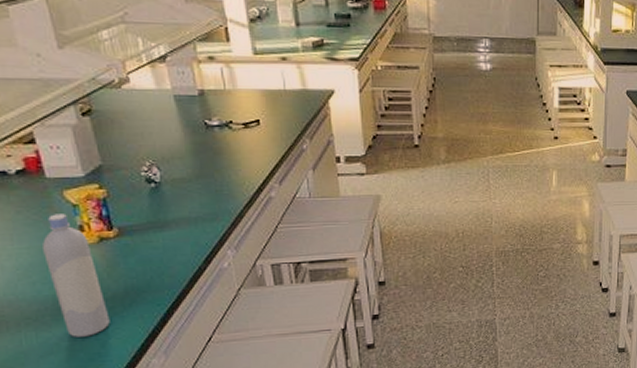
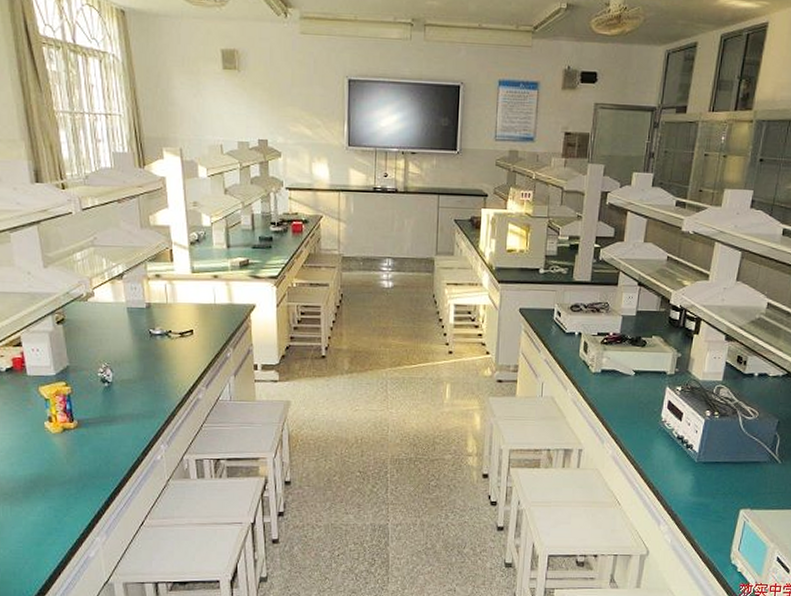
bottle: present [43,214,110,337] -> none [21,406,66,513]

